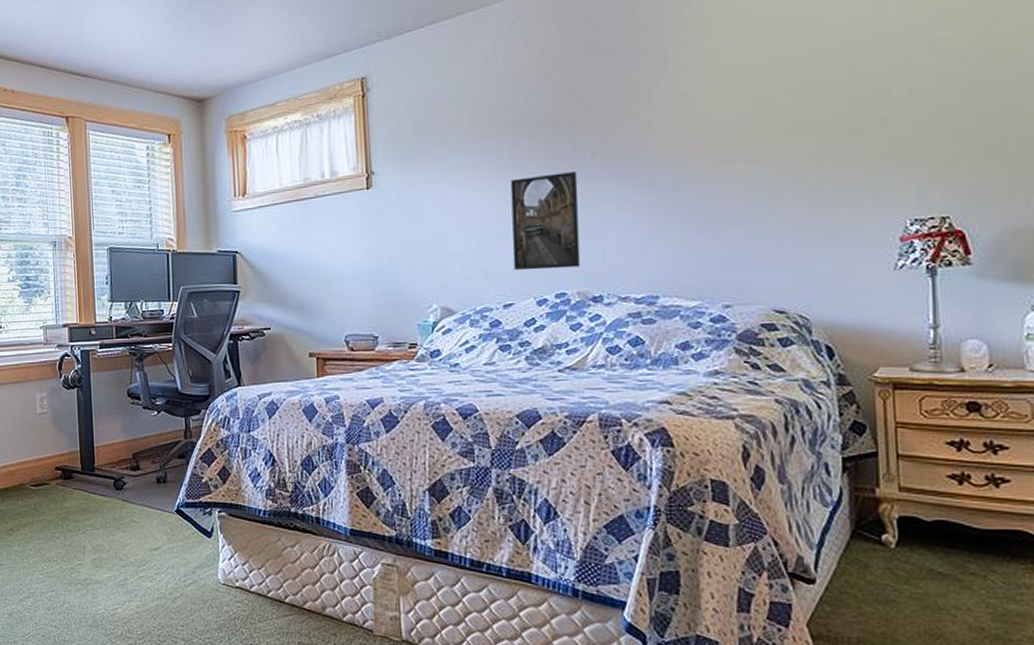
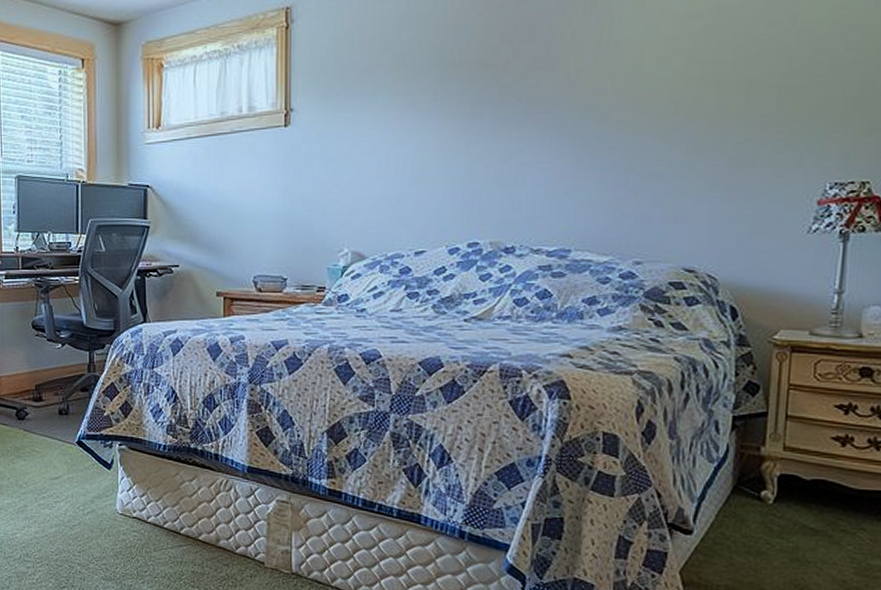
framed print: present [510,171,581,271] -> none [428,118,501,218]

